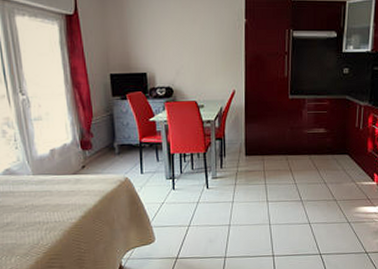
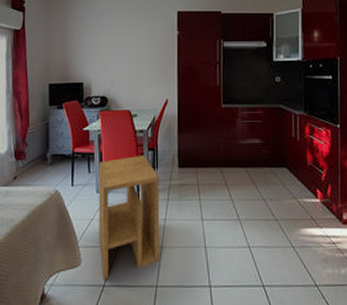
side table: none [167,145,228,253] -> present [98,156,160,280]

